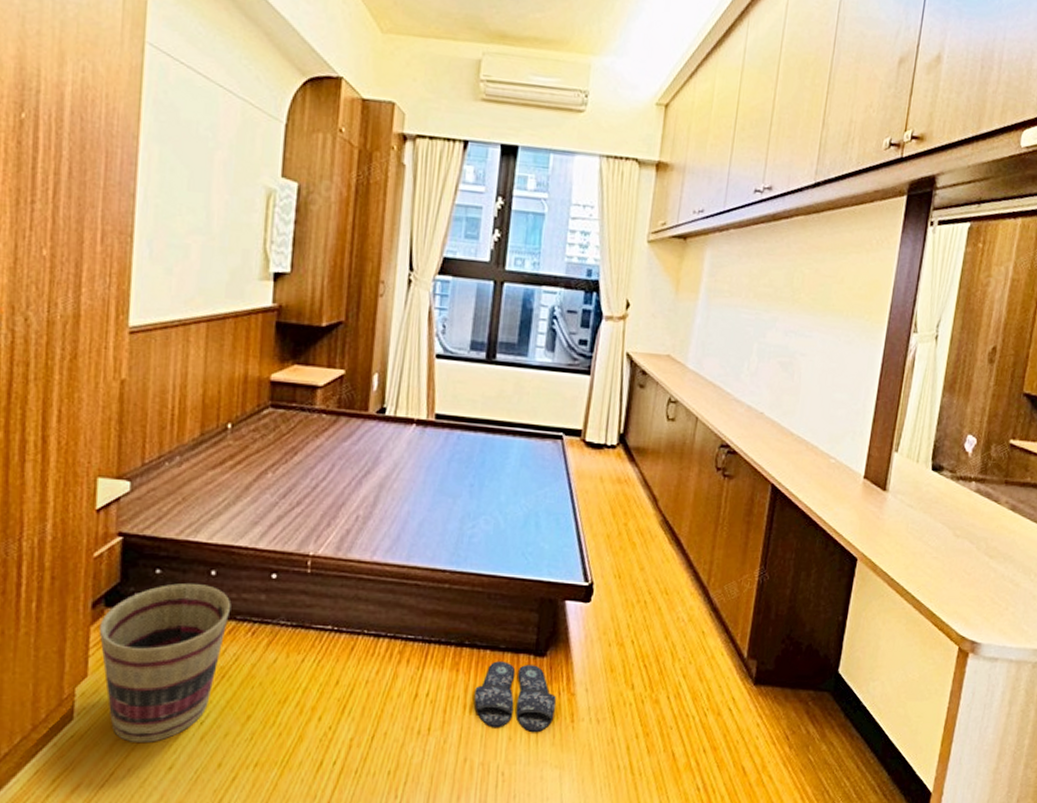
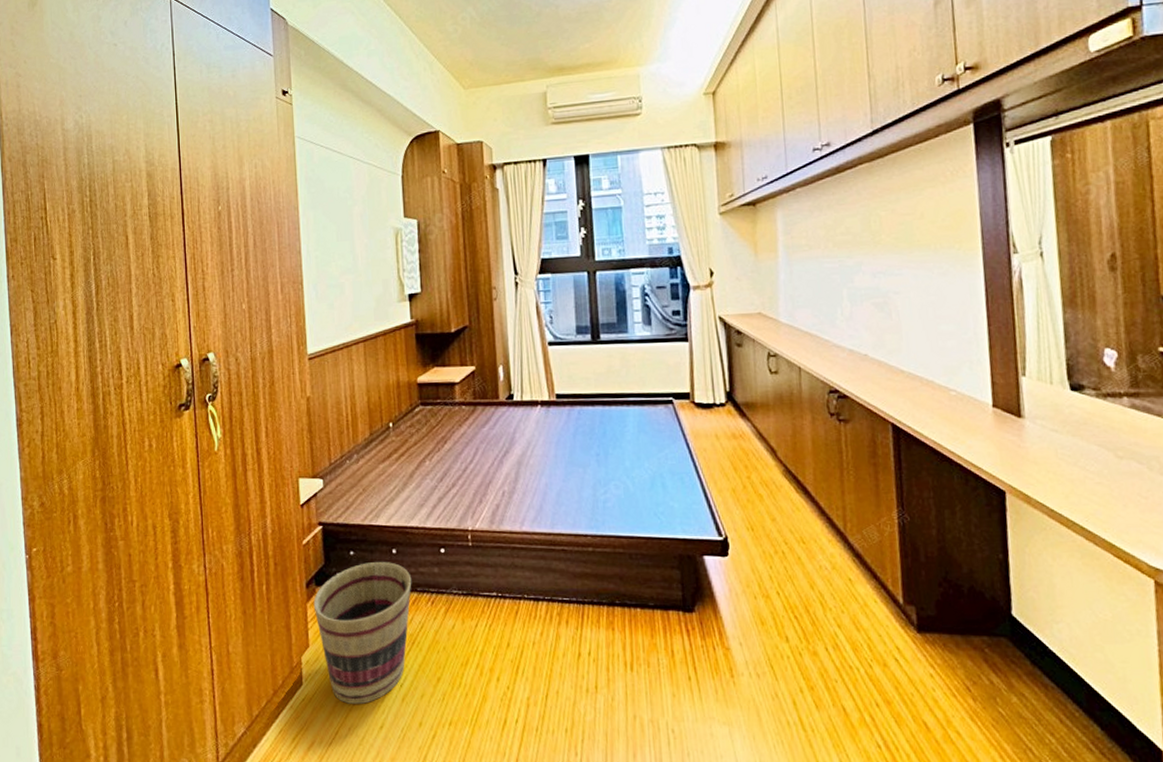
slippers: present [474,661,556,733] -> none [632,619,713,689]

